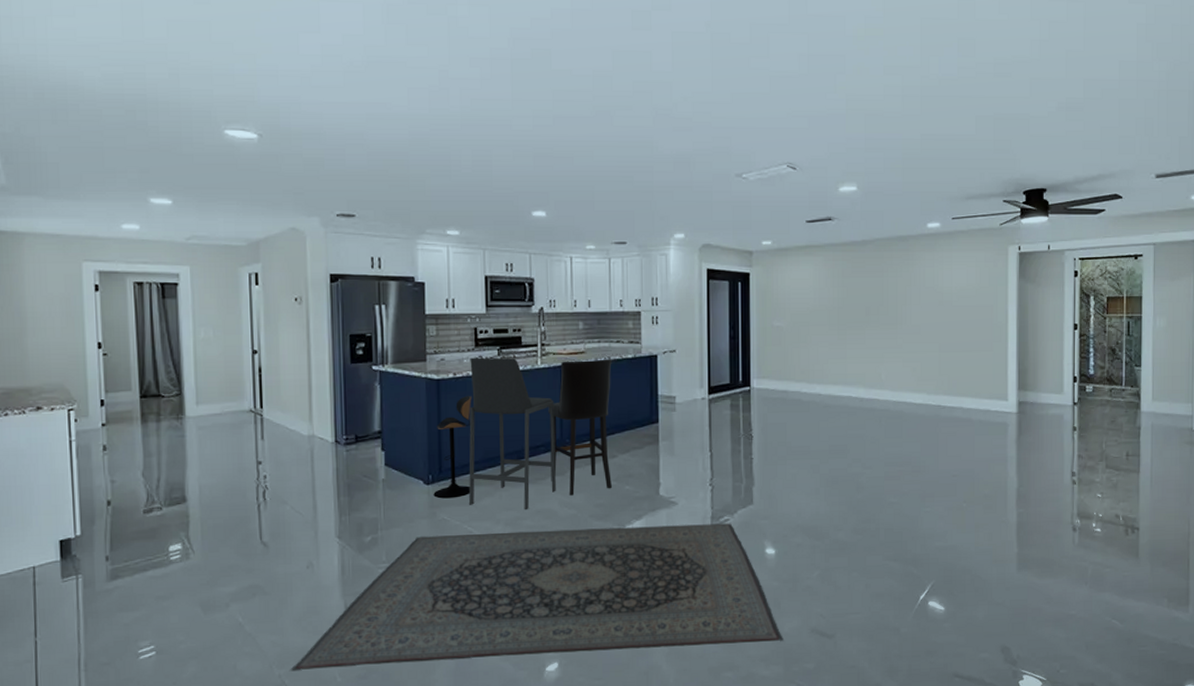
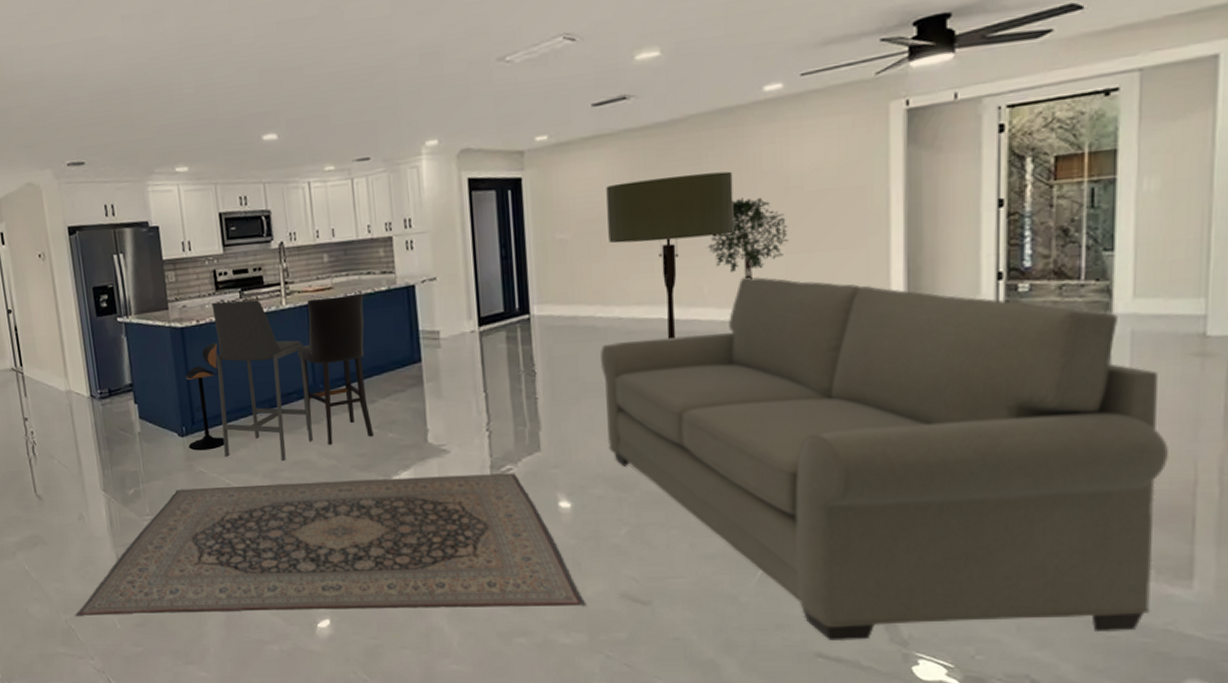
sofa: none [804,367,1174,663] -> present [600,277,1170,642]
floor lamp: none [814,285,905,414] -> present [606,171,734,339]
potted tree: none [885,306,941,370] -> present [707,197,788,280]

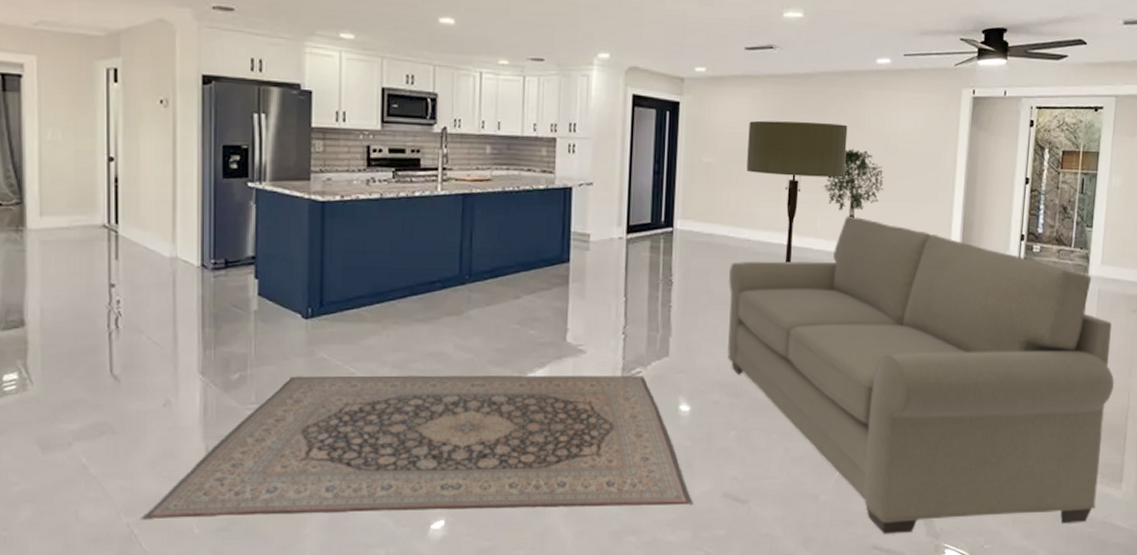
bar stool: present [185,342,225,451] -> none [312,221,361,335]
bar stool: present [211,300,313,462] -> none [353,179,454,352]
bar stool: present [297,293,373,445] -> none [446,188,521,338]

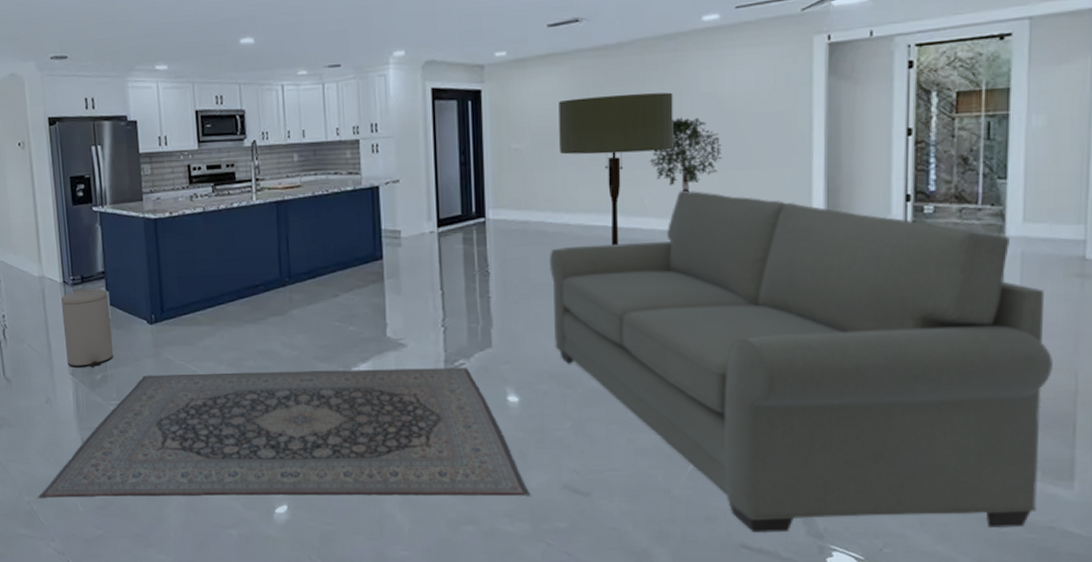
pedal bin: none [196,274,256,365] -> present [60,288,113,367]

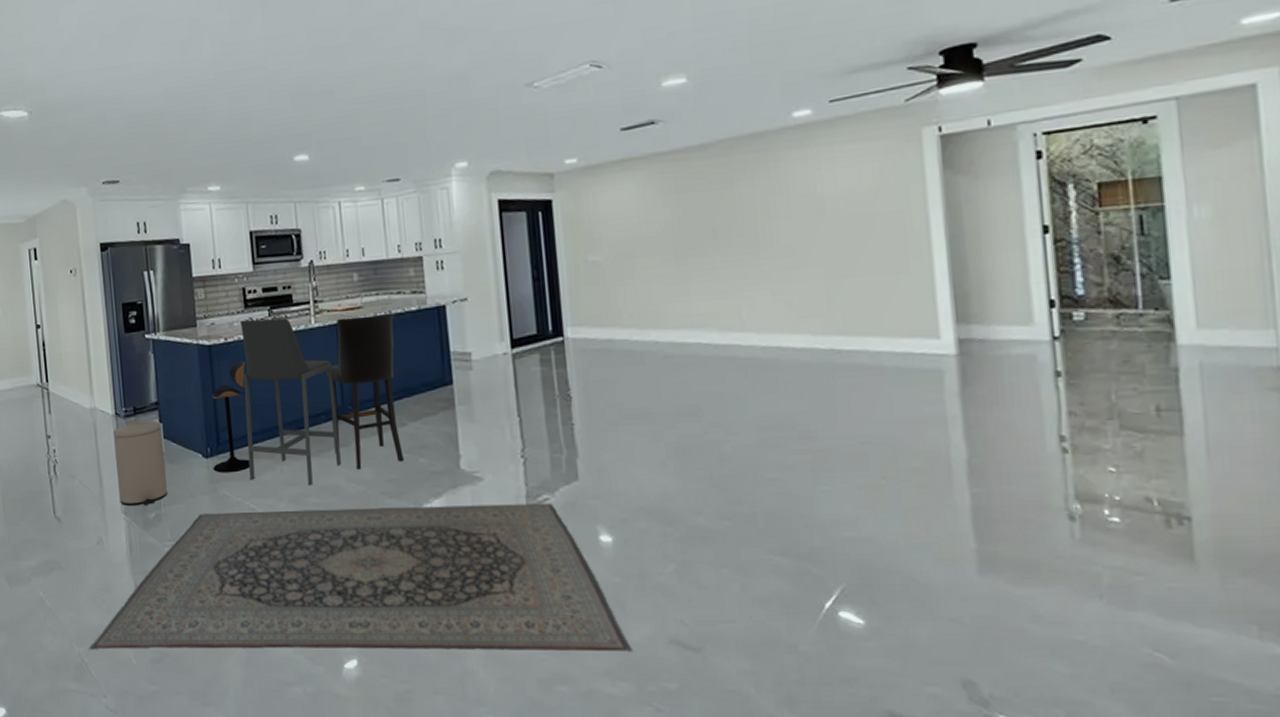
bar stool: none [156,234,192,338] -> present [211,361,250,473]
bar stool: none [185,195,277,351] -> present [240,318,341,486]
bar stool: none [266,192,335,336] -> present [326,313,404,470]
sofa: present [550,190,1054,534] -> none [638,301,1259,700]
floor lamp: present [558,92,674,246] -> none [638,195,770,364]
potted tree: present [649,117,722,193] -> none [743,221,827,304]

